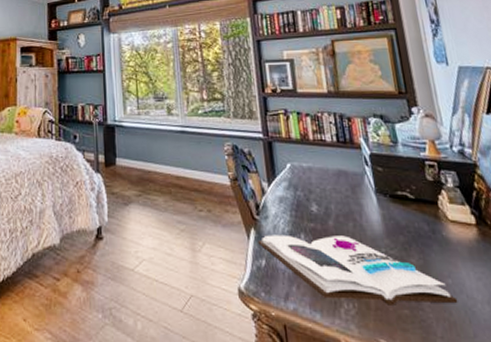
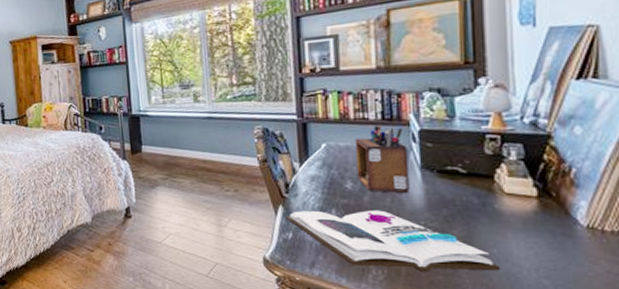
desk organizer: none [315,146,368,219] -> present [355,124,409,194]

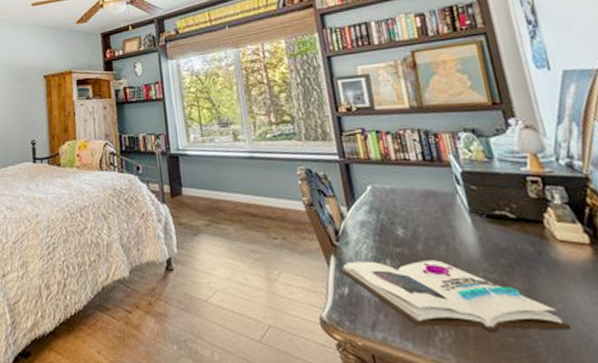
desk organizer: present [355,124,409,194] -> none [399,165,463,241]

